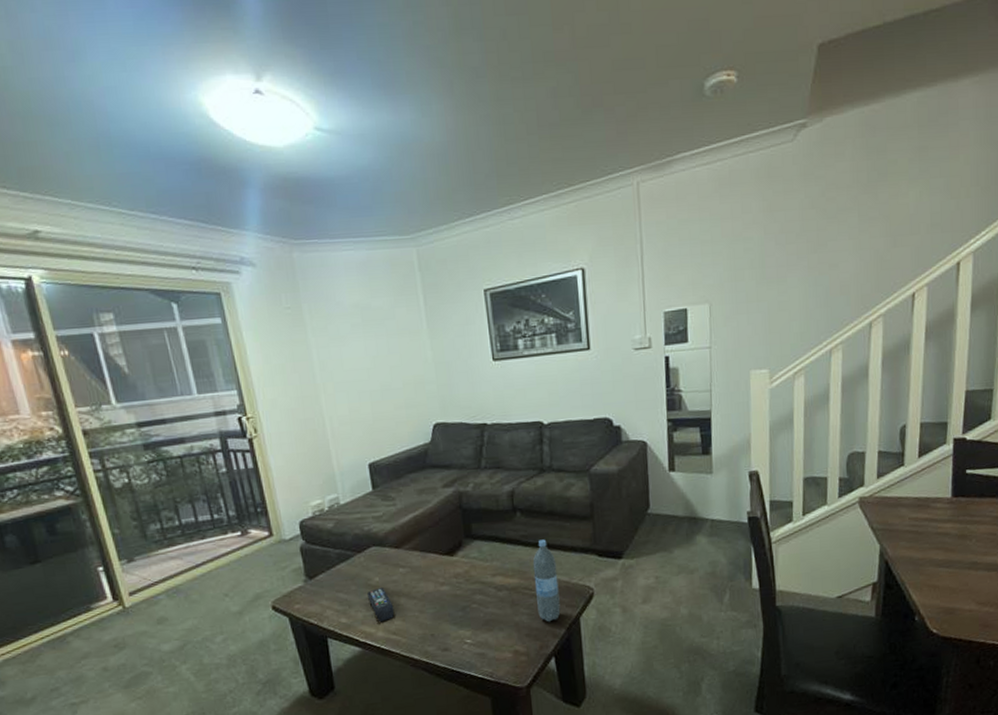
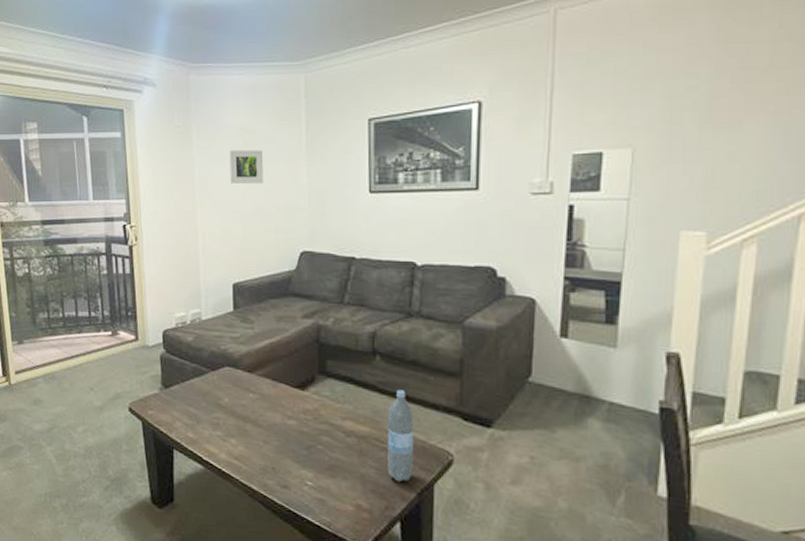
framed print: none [347,327,387,363] -> present [229,150,264,183]
remote control: present [366,588,395,623] -> none [215,409,240,445]

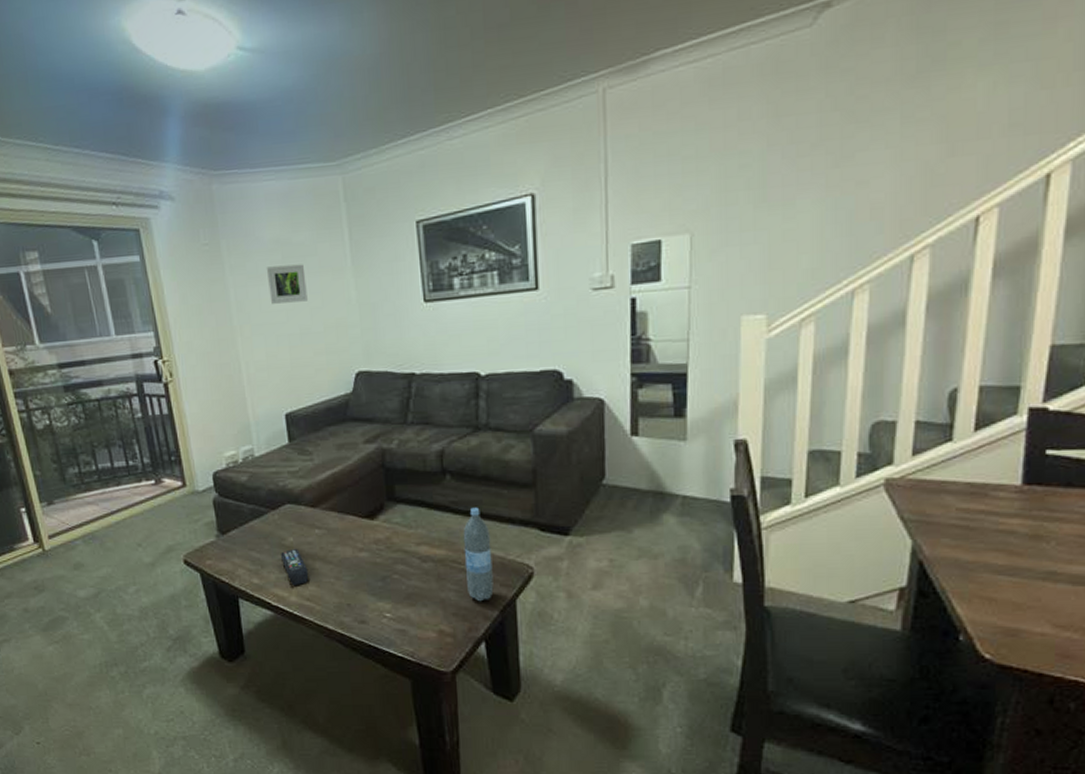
remote control: none [215,409,240,445] -> present [280,549,309,586]

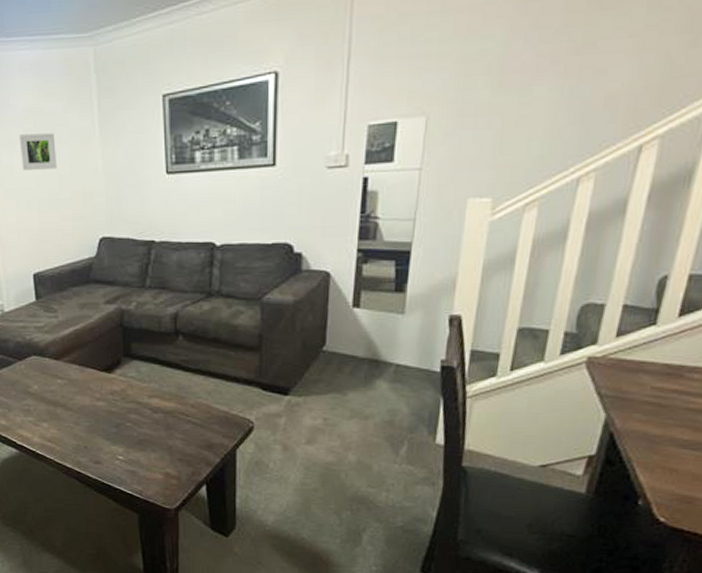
remote control: present [280,549,309,586] -> none [25,396,51,429]
water bottle: present [463,507,494,602] -> none [191,366,217,450]

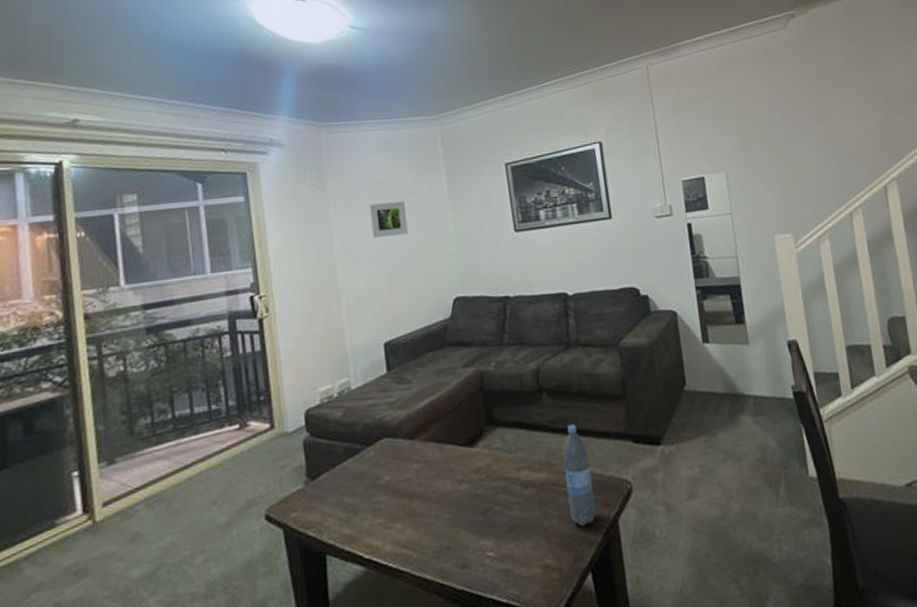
water bottle: none [191,366,217,450] -> present [562,424,596,527]

